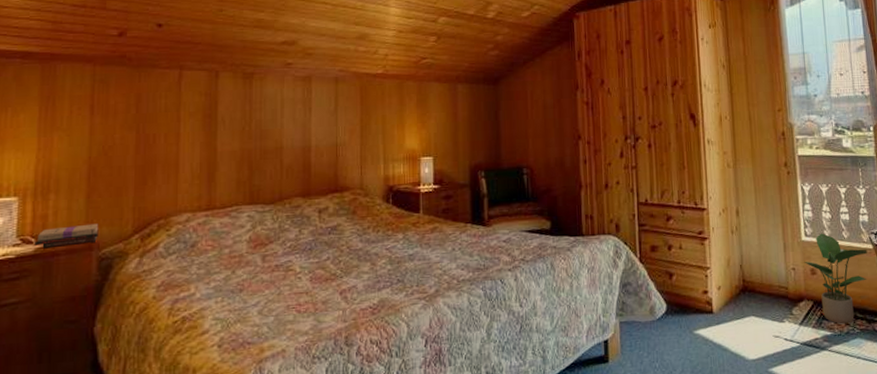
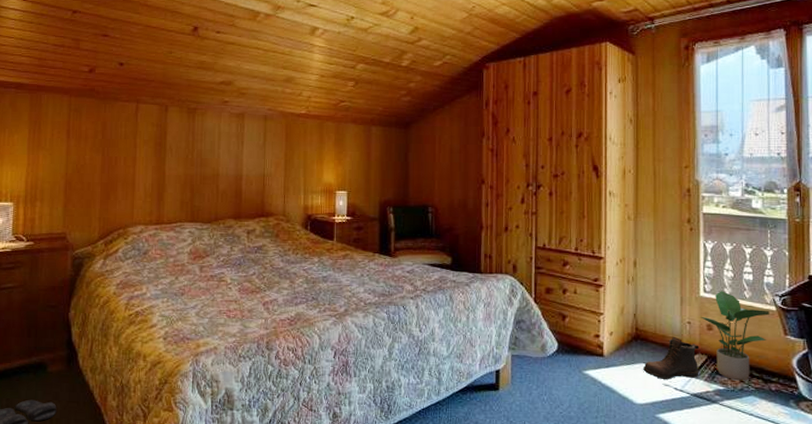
books: present [35,223,99,249] -> none [26,228,73,246]
boot: none [753,285,807,331] -> present [643,337,699,379]

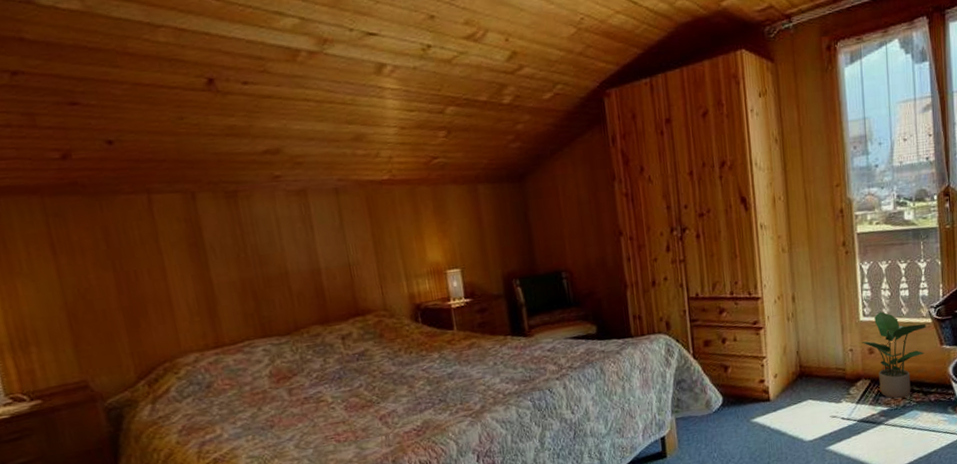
boot: present [643,337,699,379] -> none [810,367,864,412]

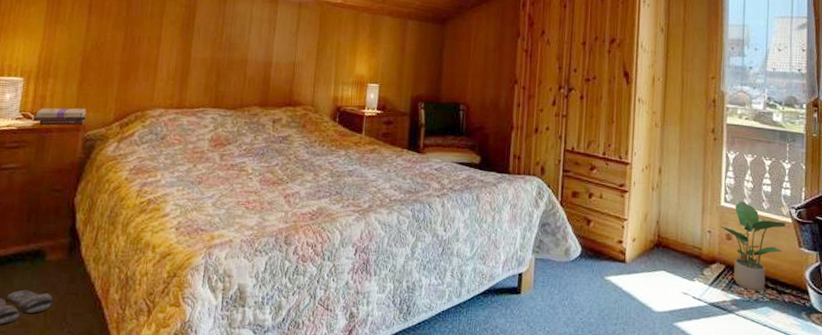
books: none [27,373,99,405] -> present [33,108,87,125]

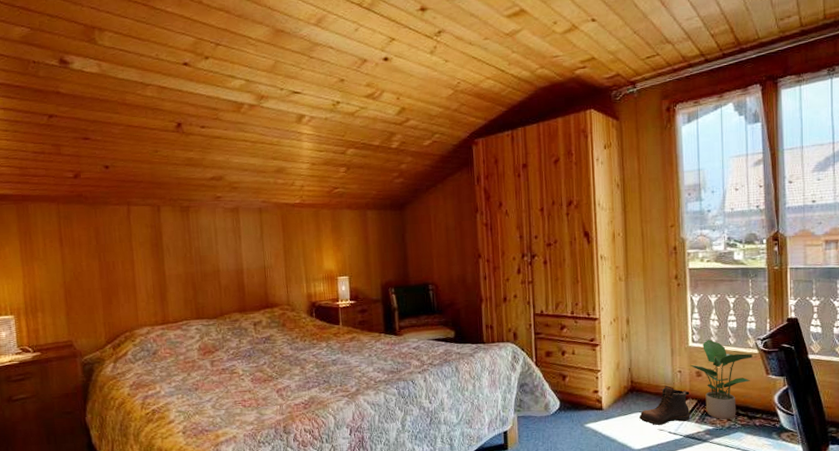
books: present [33,108,87,125] -> none [32,336,80,356]
boot: none [663,246,718,288] -> present [639,386,691,425]

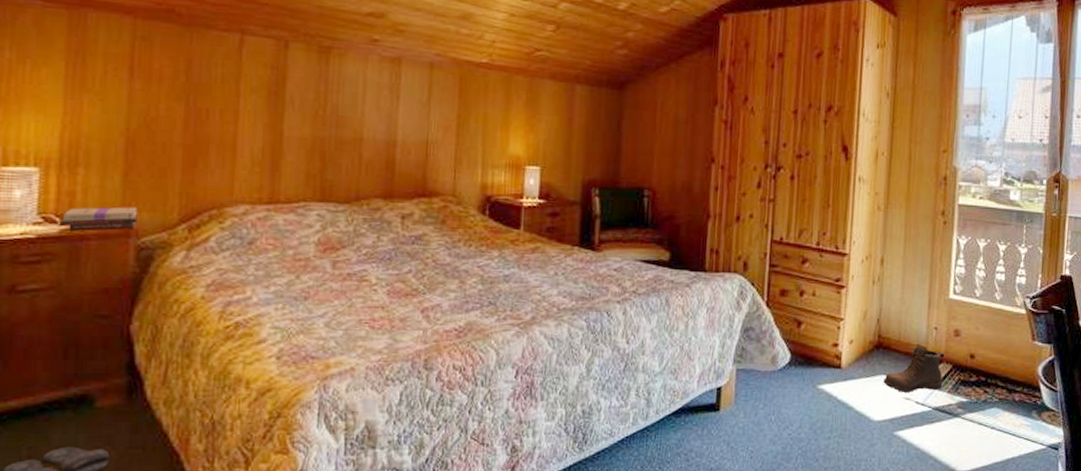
books: none [32,336,80,356] -> present [60,206,138,231]
potted plant: present [690,339,753,420] -> none [948,292,1019,392]

